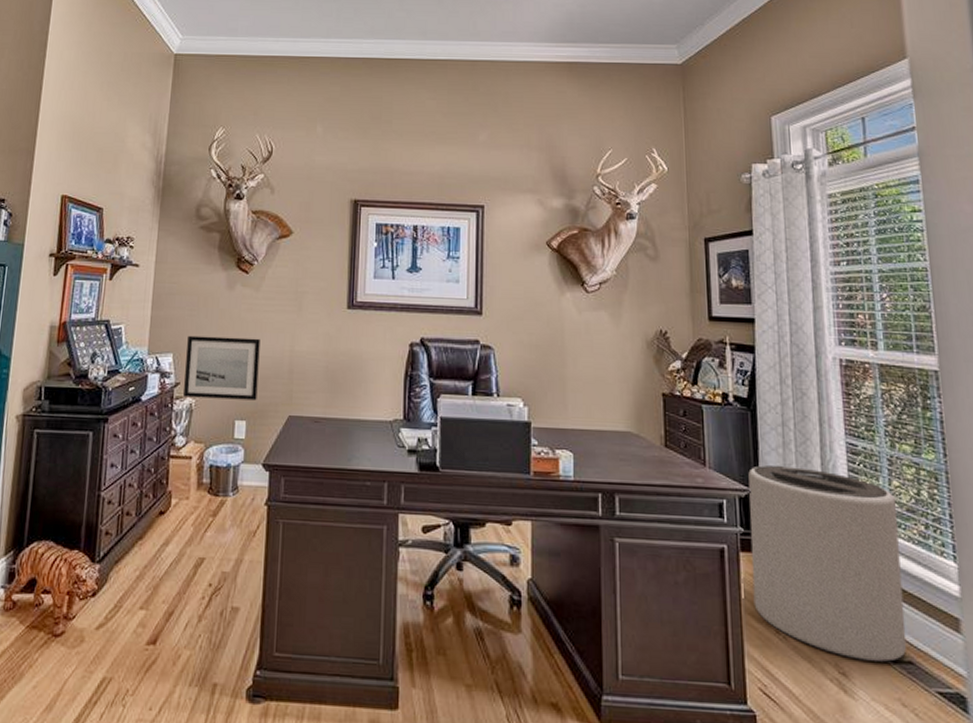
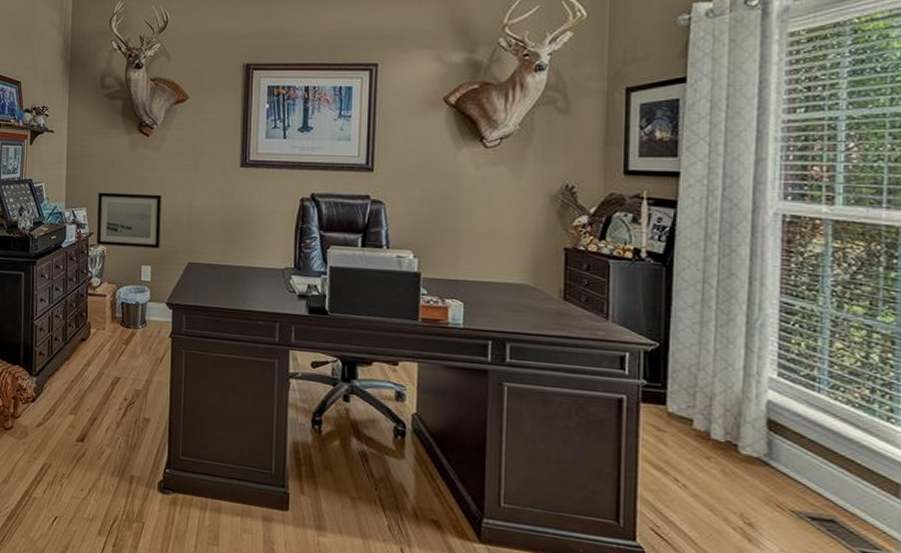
trash can: present [748,465,907,662] -> none [652,321,837,518]

